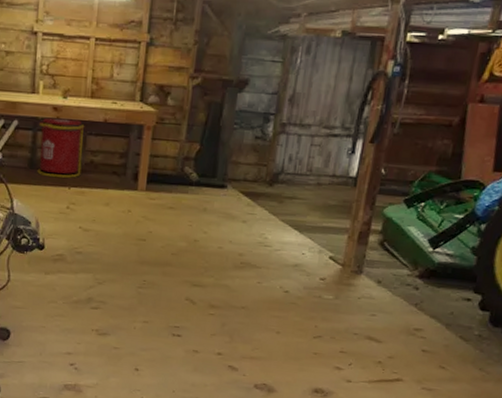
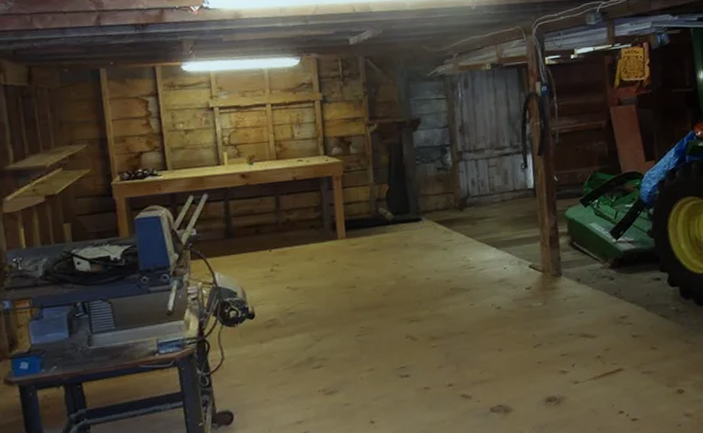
trash can: present [37,117,85,178] -> none [228,182,280,244]

